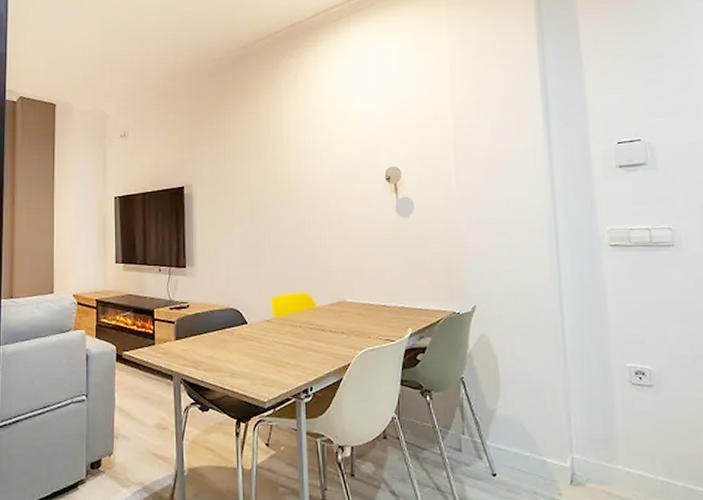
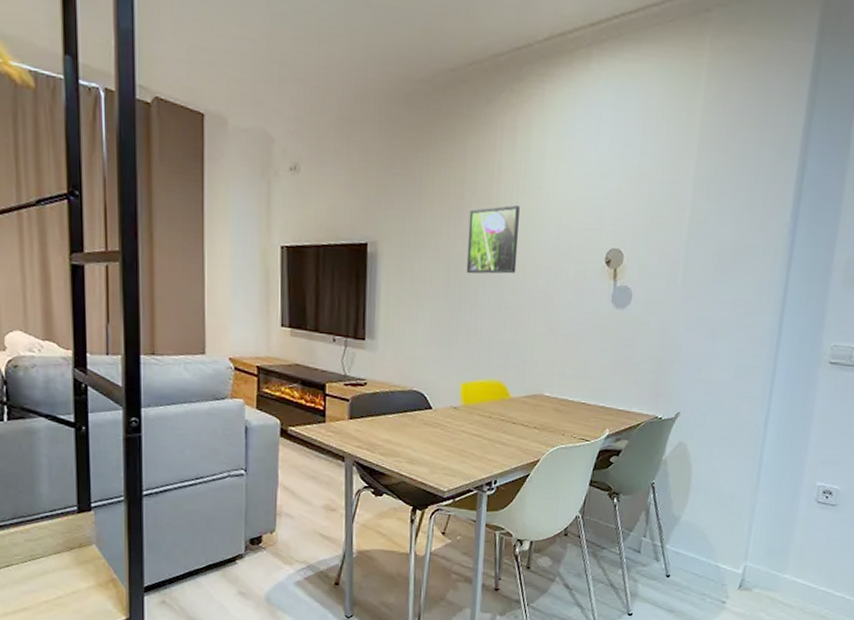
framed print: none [266,142,310,202] -> present [466,205,520,274]

